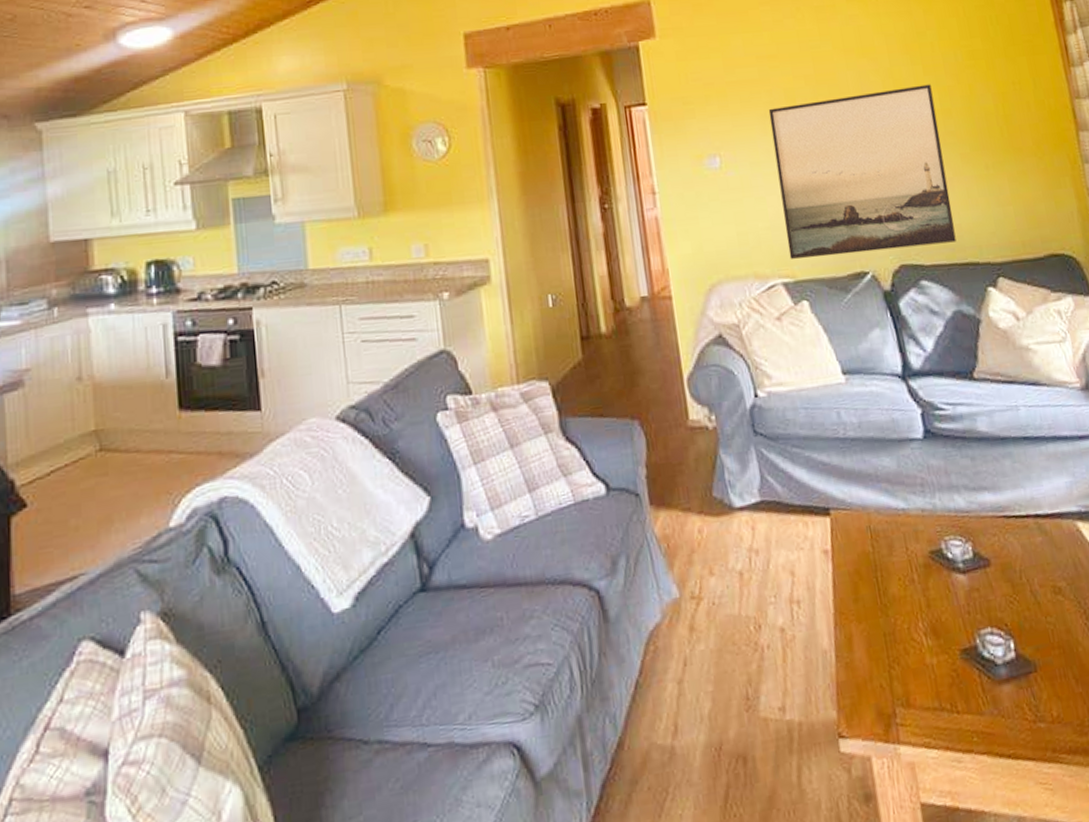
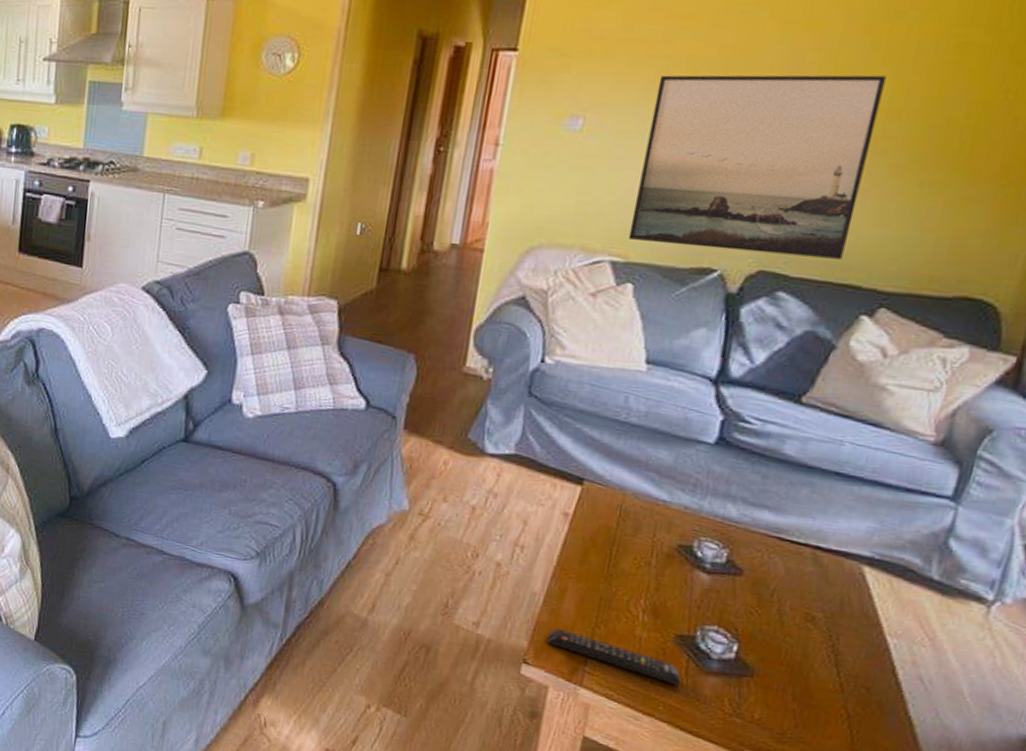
remote control: none [852,682,983,708] -> present [546,628,682,686]

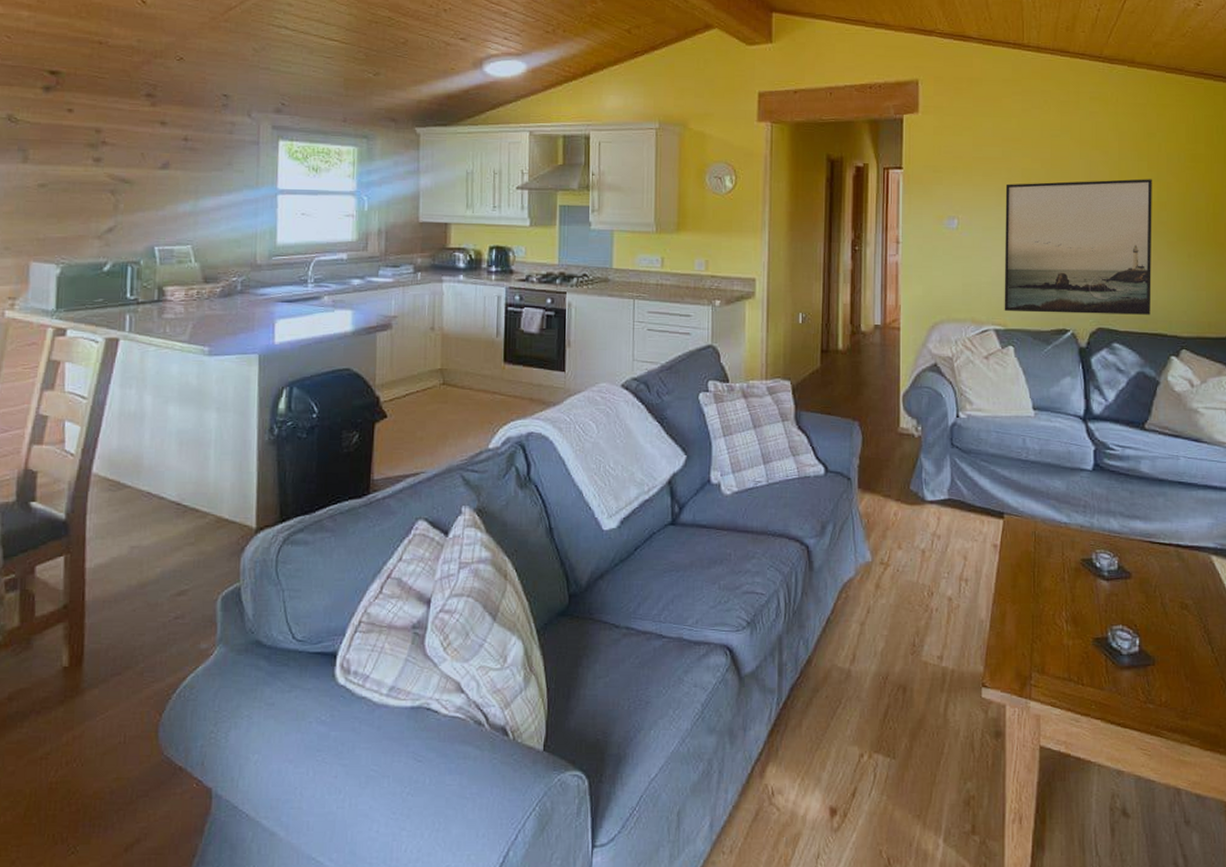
remote control: present [546,628,682,686] -> none [998,649,1104,684]

